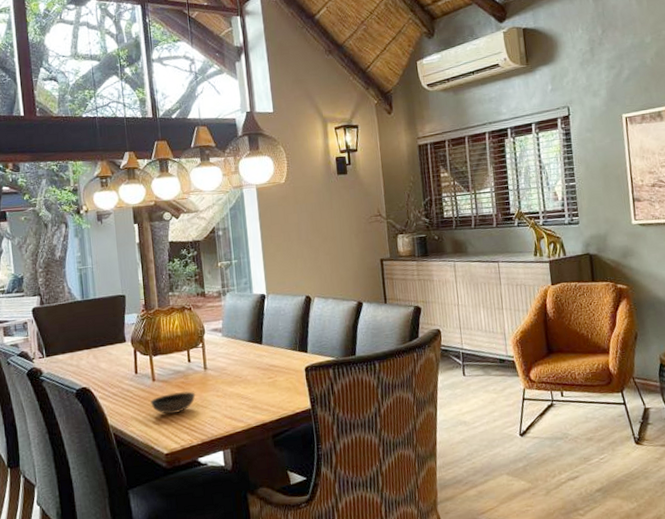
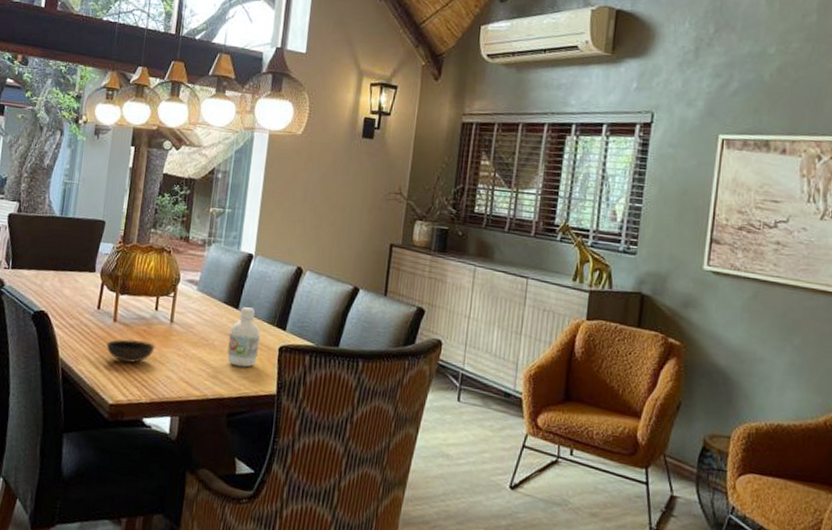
bottle: none [259,340,288,393] -> present [227,307,260,368]

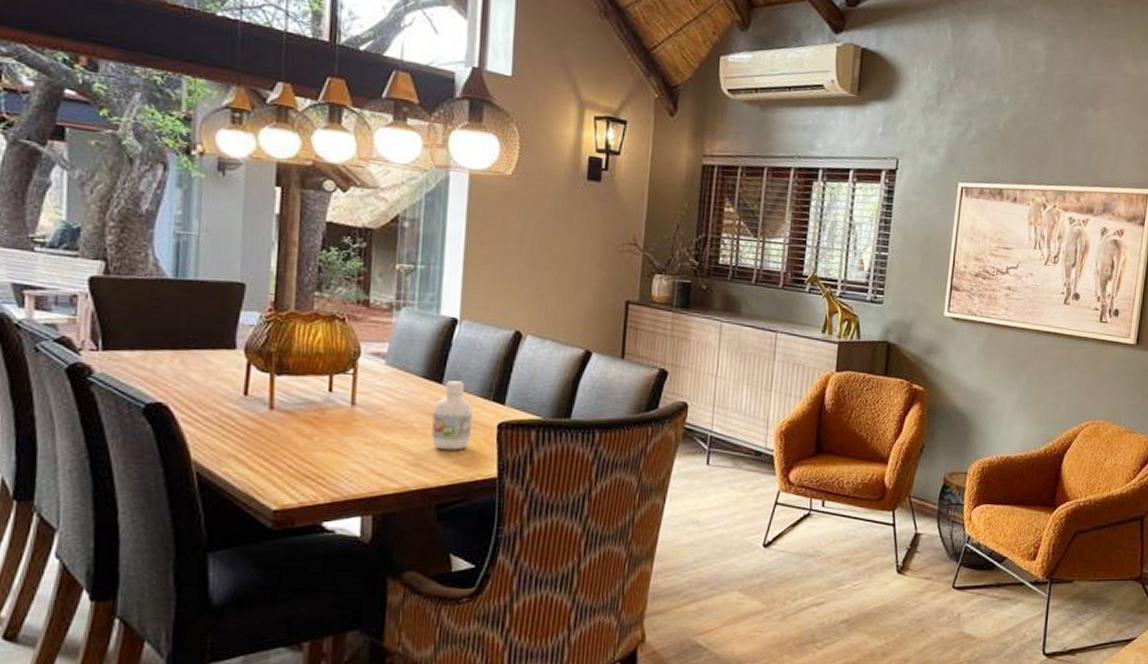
bowl: present [106,338,156,364] -> none [262,429,333,459]

